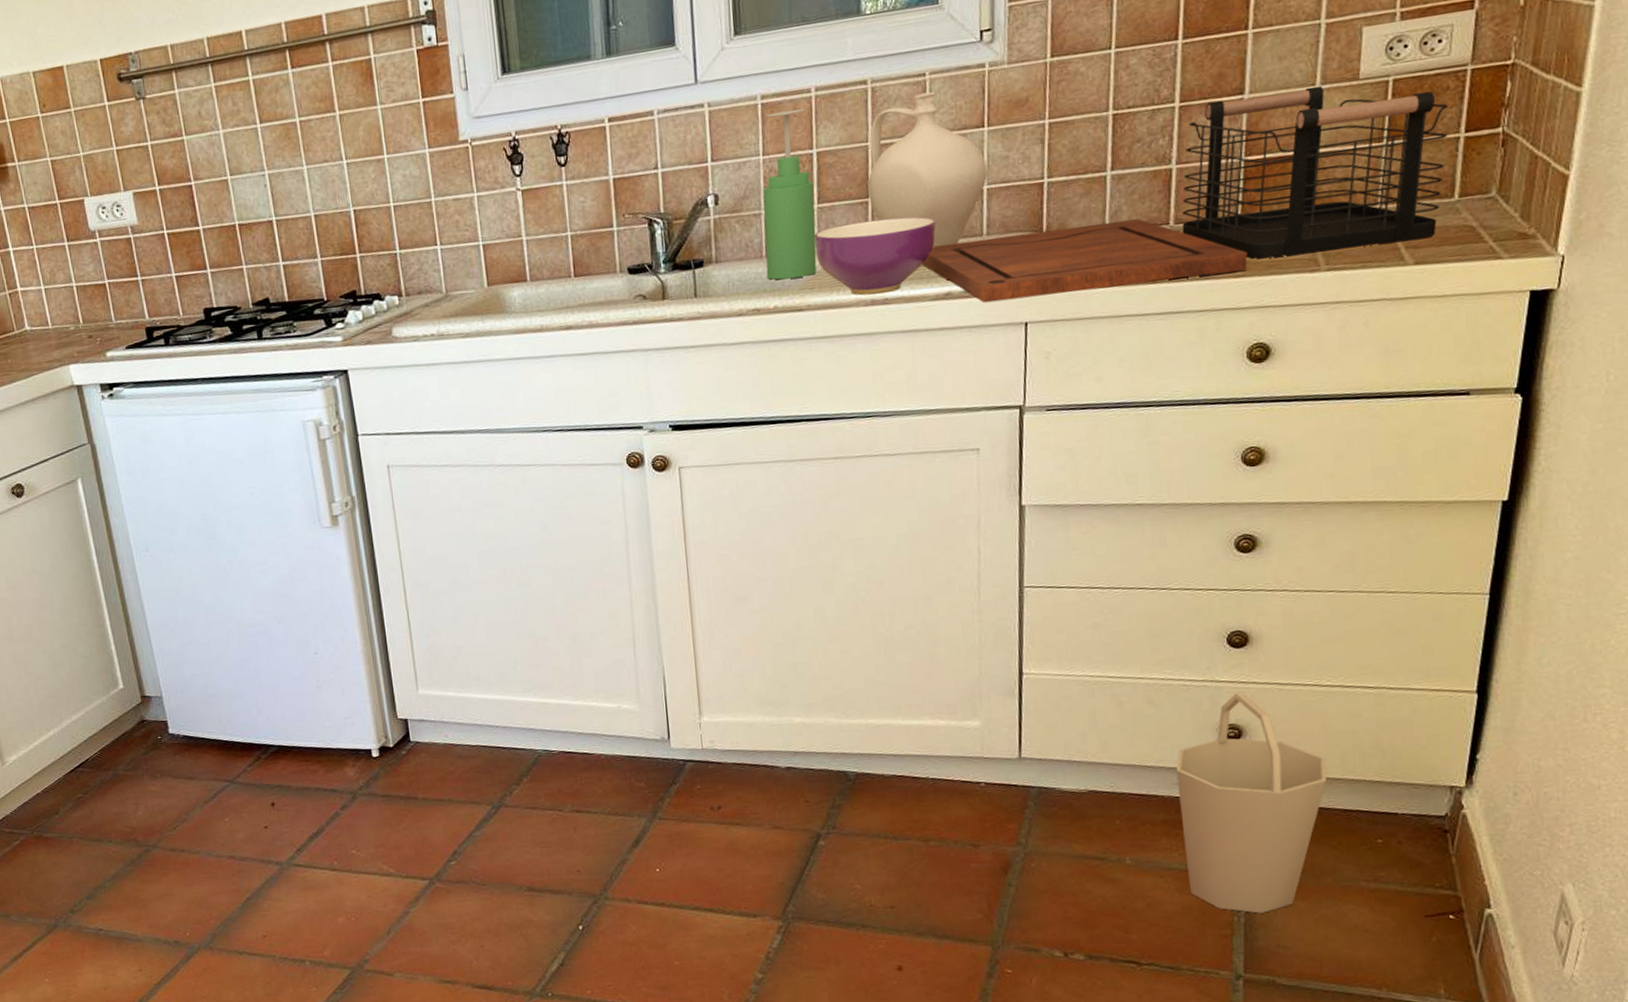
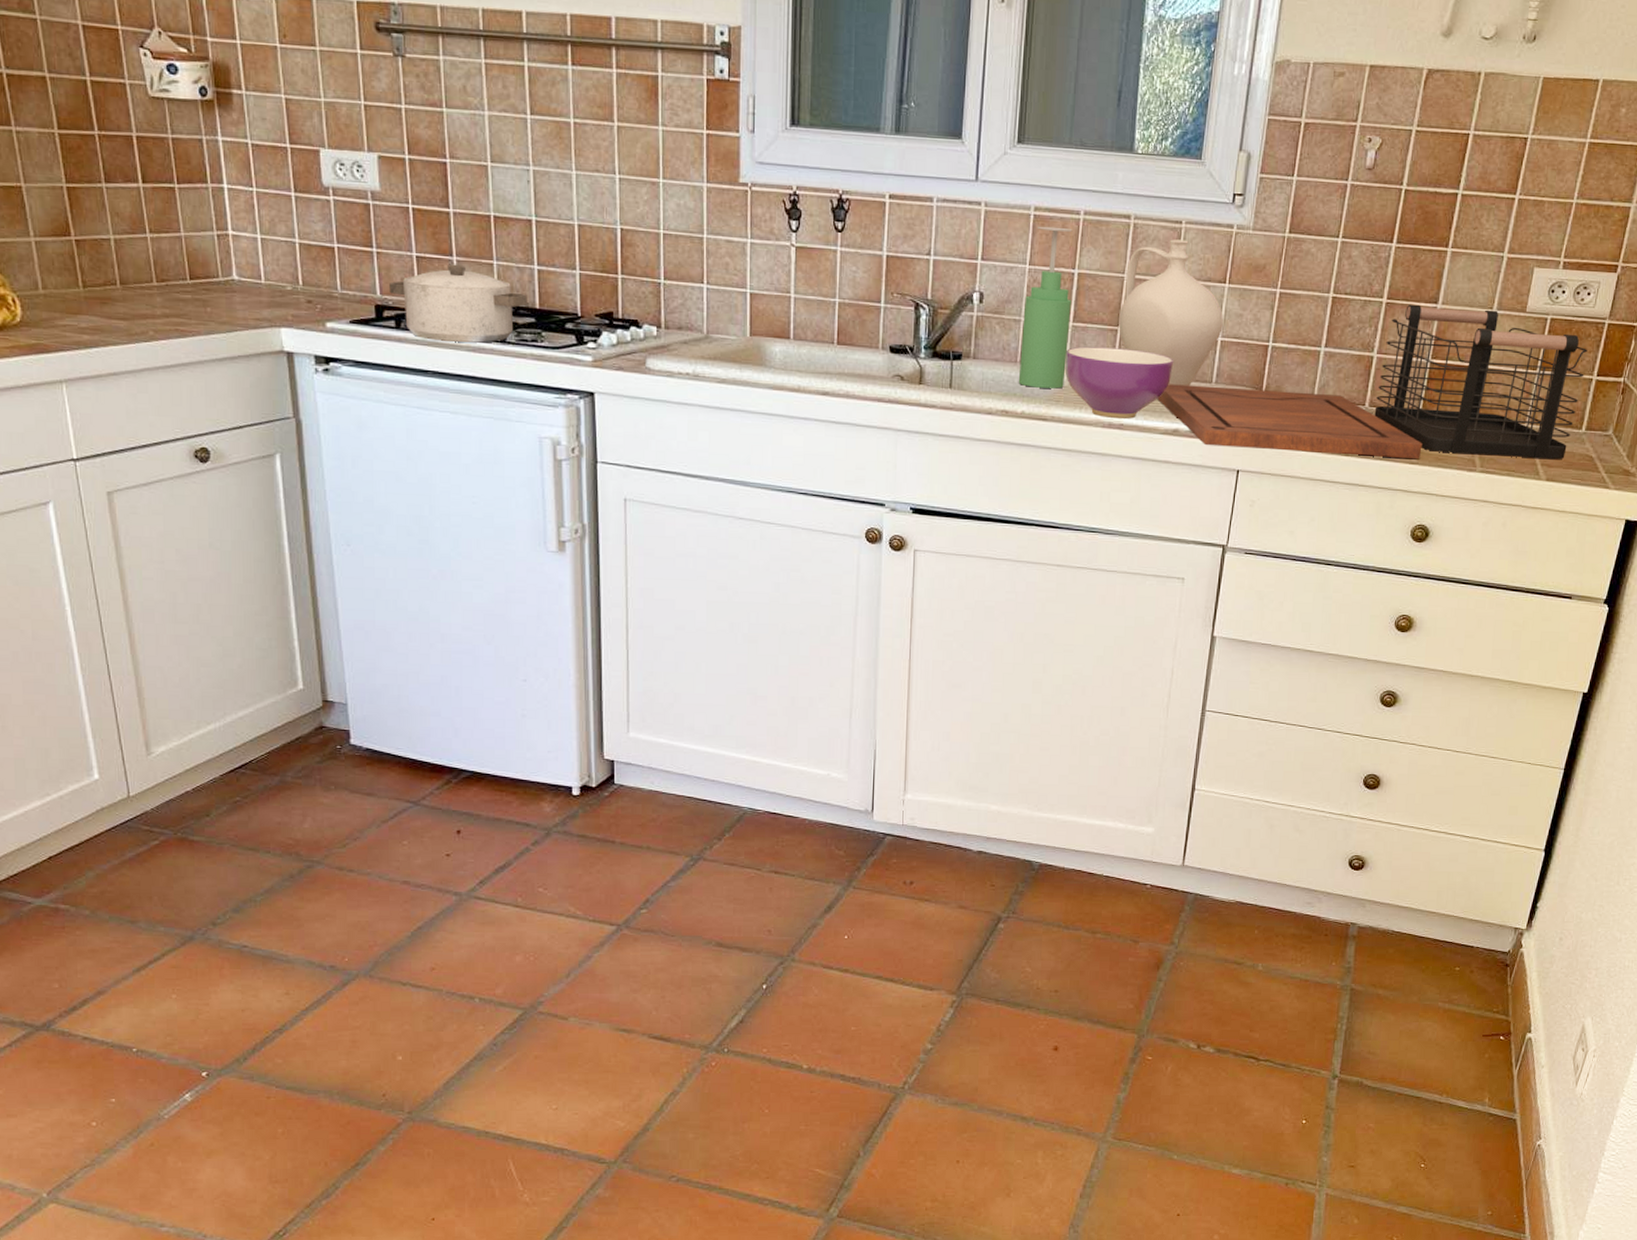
cooking pot: none [155,275,278,351] -> present [389,264,528,343]
bucket: present [1176,693,1327,914] -> none [1306,829,1426,1023]

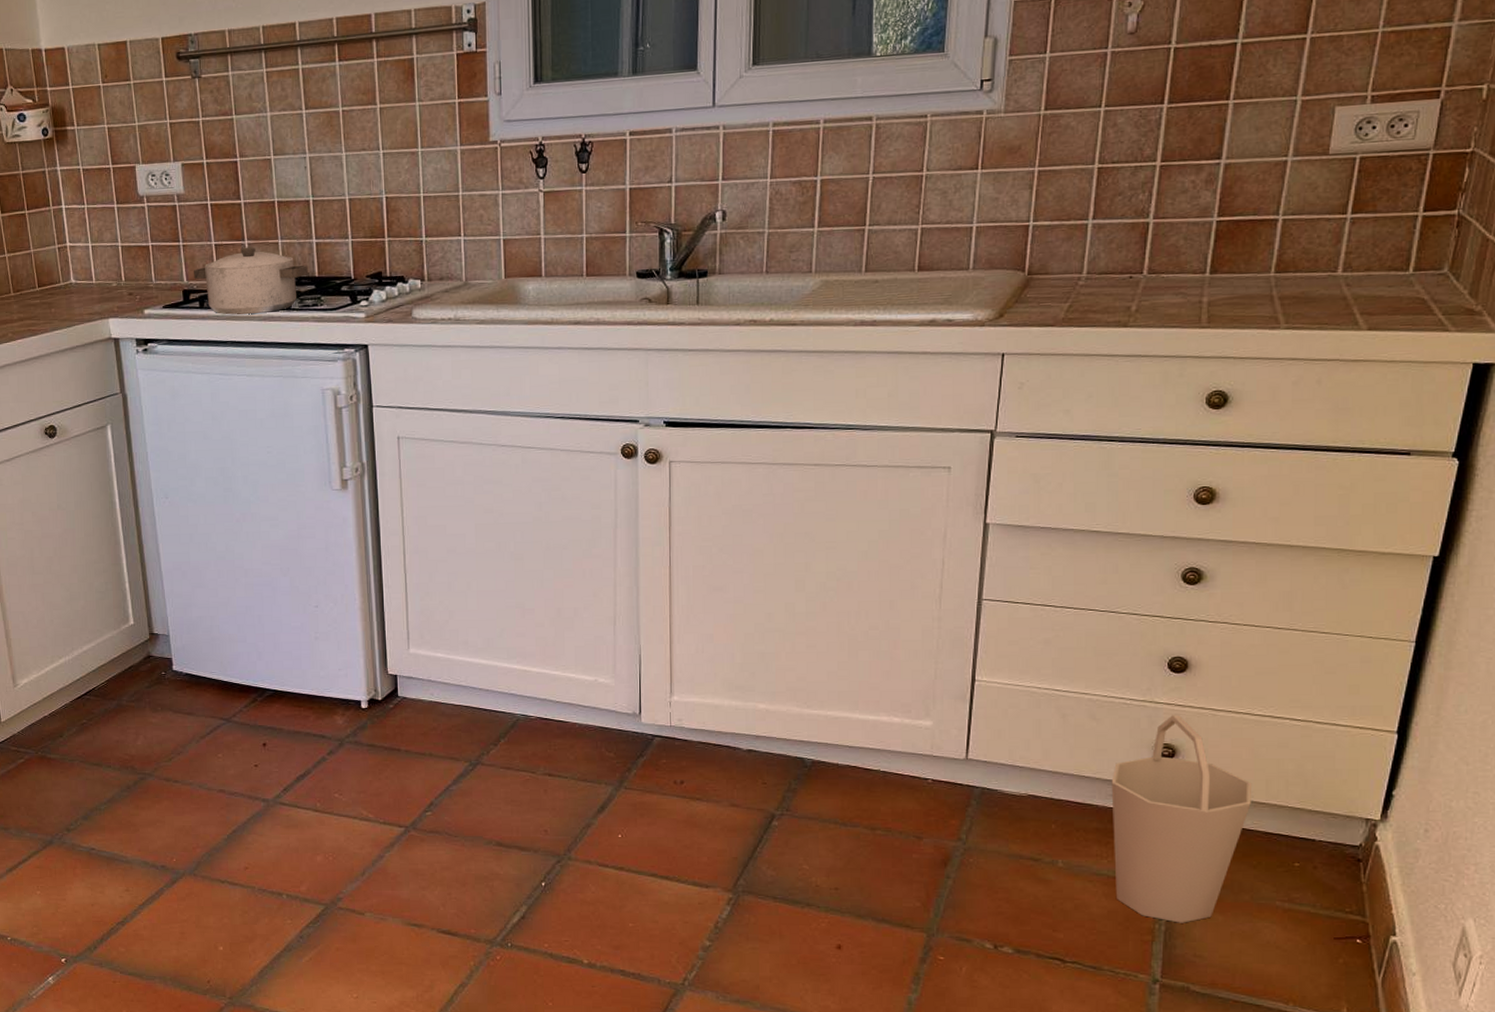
soap dispenser: present [1018,226,1073,389] -> none [765,138,815,295]
bowl: present [1065,346,1174,420] -> none [812,246,927,317]
ceramic jug: present [1119,239,1223,386] -> none [866,133,977,277]
cutting board: present [1157,384,1422,459] -> none [911,266,1213,333]
bucket: none [1306,829,1426,1023] -> present [1111,715,1253,923]
dish rack: present [1374,304,1588,459] -> none [1154,157,1409,313]

